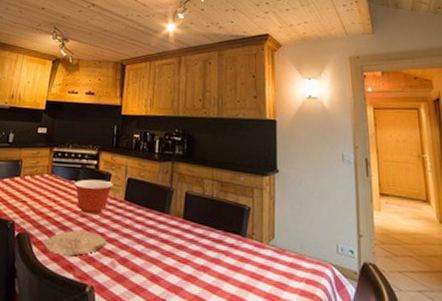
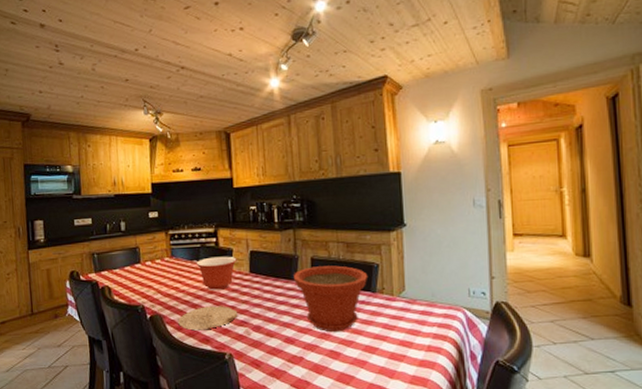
plant pot: none [166,201,239,276] -> present [293,265,368,333]

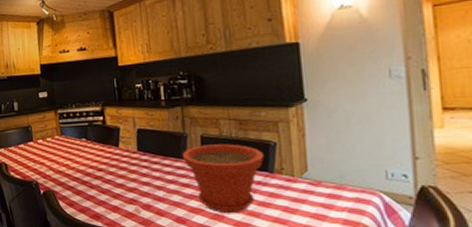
plate: present [178,306,238,331] -> none [69,183,127,207]
mixing bowl: present [196,256,237,290] -> none [84,134,124,168]

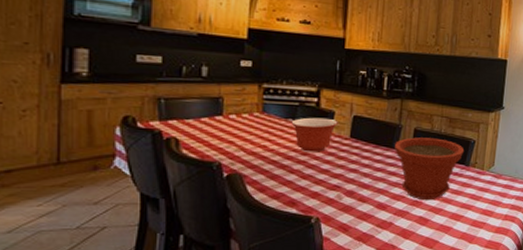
mixing bowl: none [84,134,124,168] -> present [291,117,338,152]

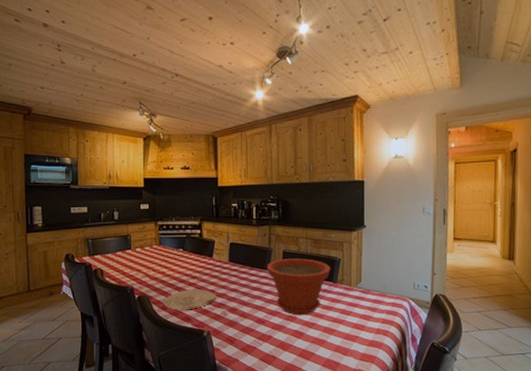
plate: none [261,168,332,193] -> present [163,289,217,310]
mixing bowl: present [291,117,338,152] -> none [181,246,218,276]

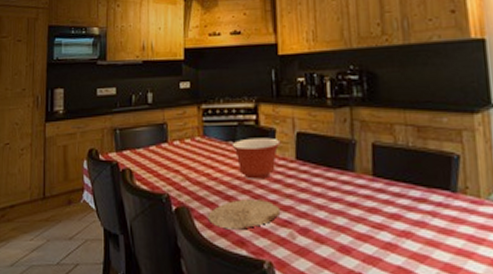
mixing bowl: none [181,246,218,276] -> present [232,137,281,179]
plant pot: present [266,258,331,316] -> none [349,155,447,243]

